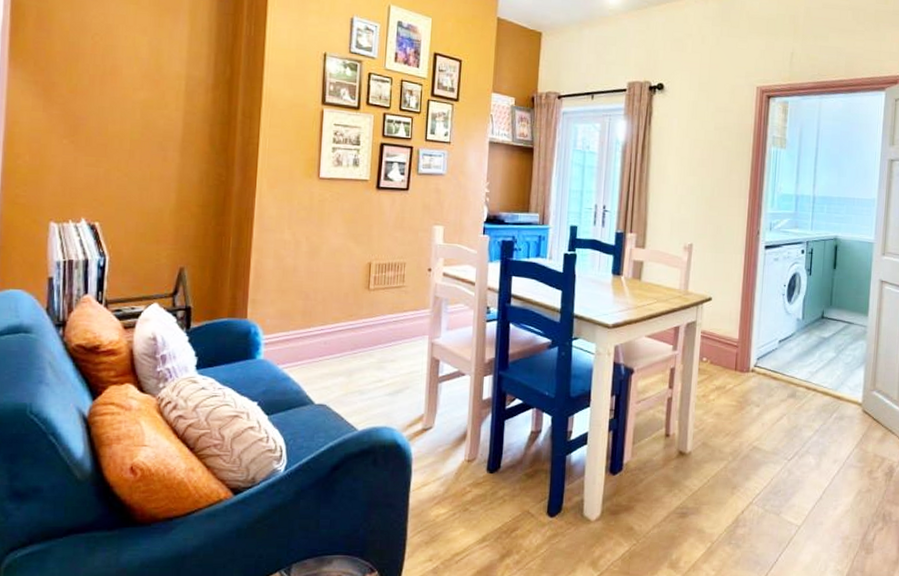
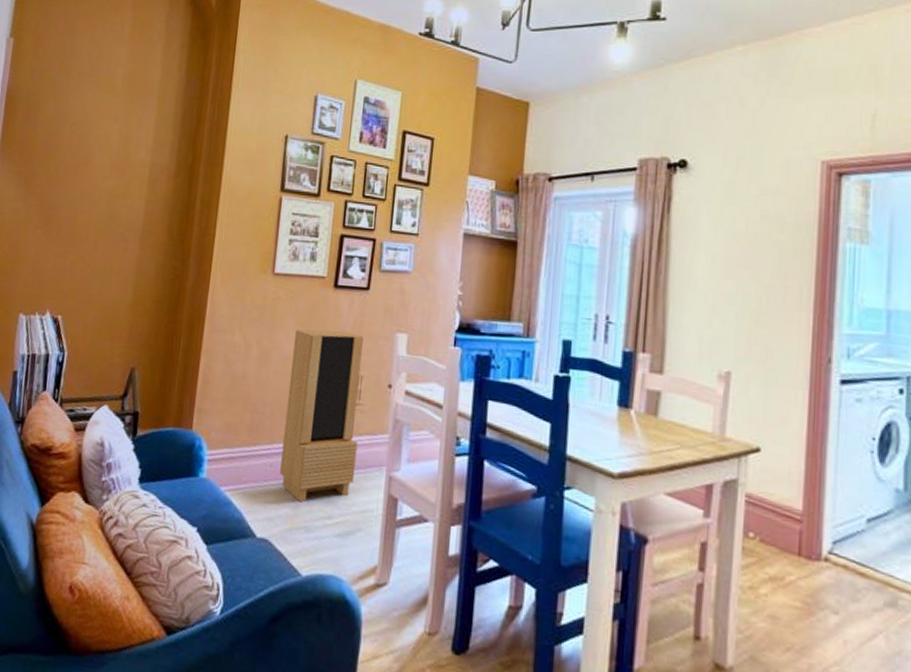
storage cabinet: none [334,225,405,371] -> present [280,329,363,503]

